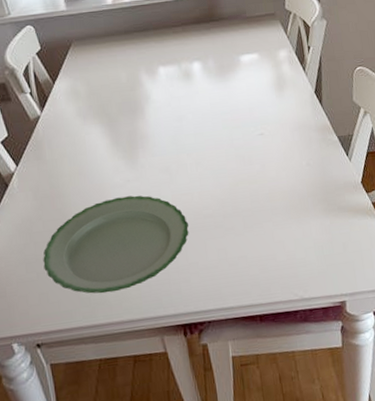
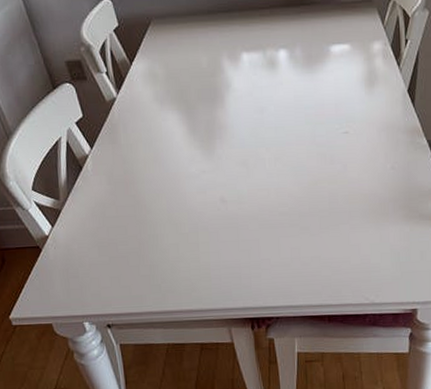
plate: present [43,195,189,294] -> none [115,187,263,282]

